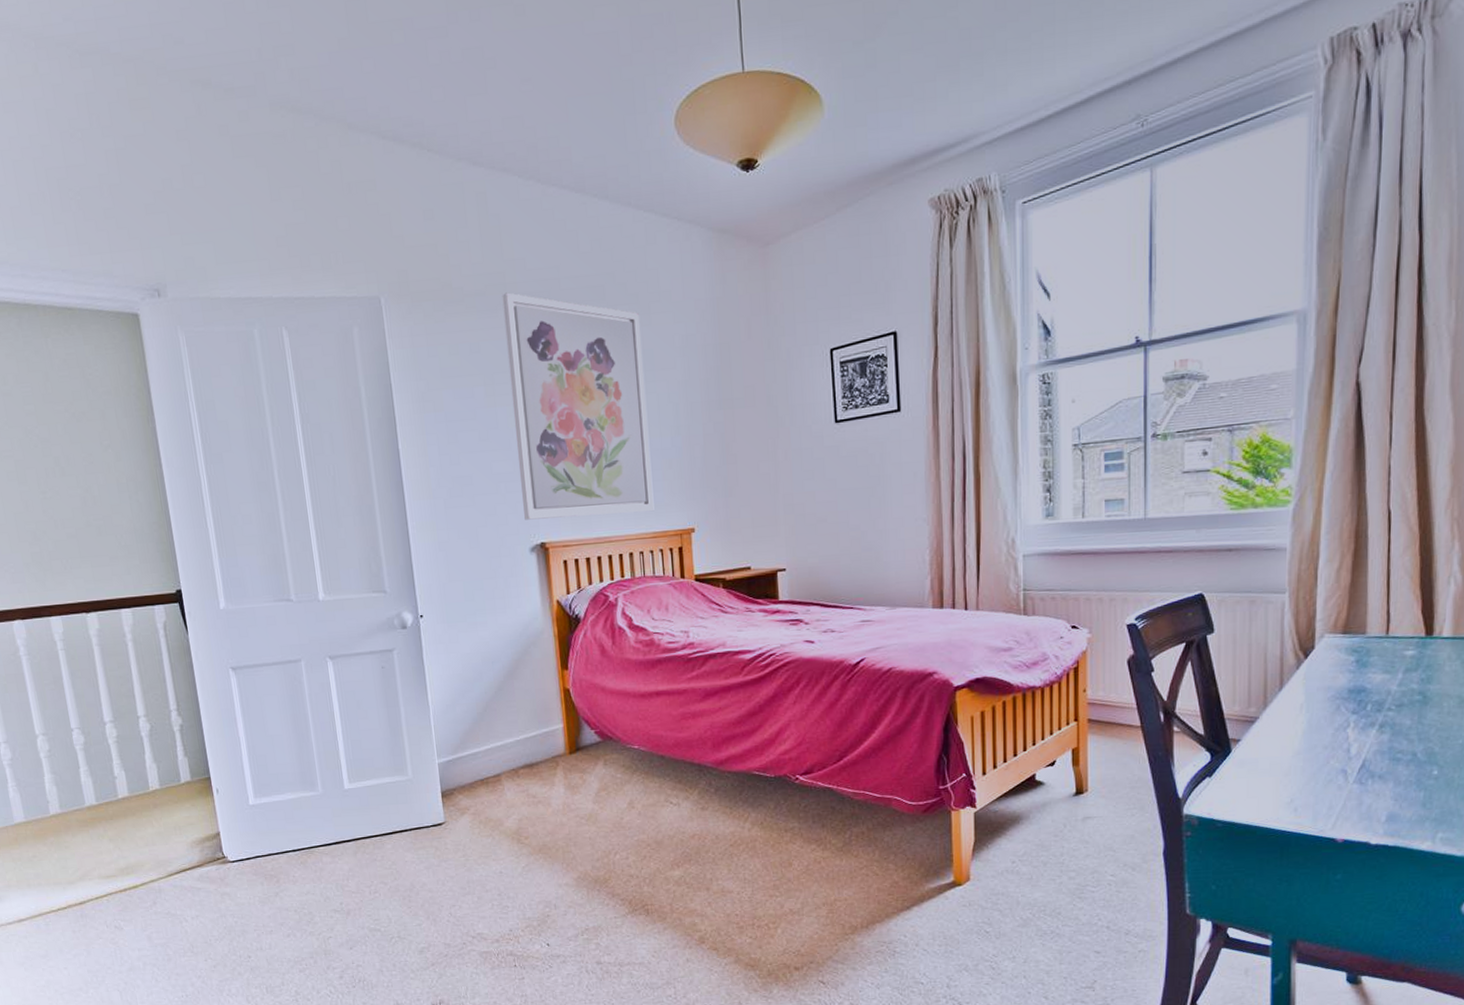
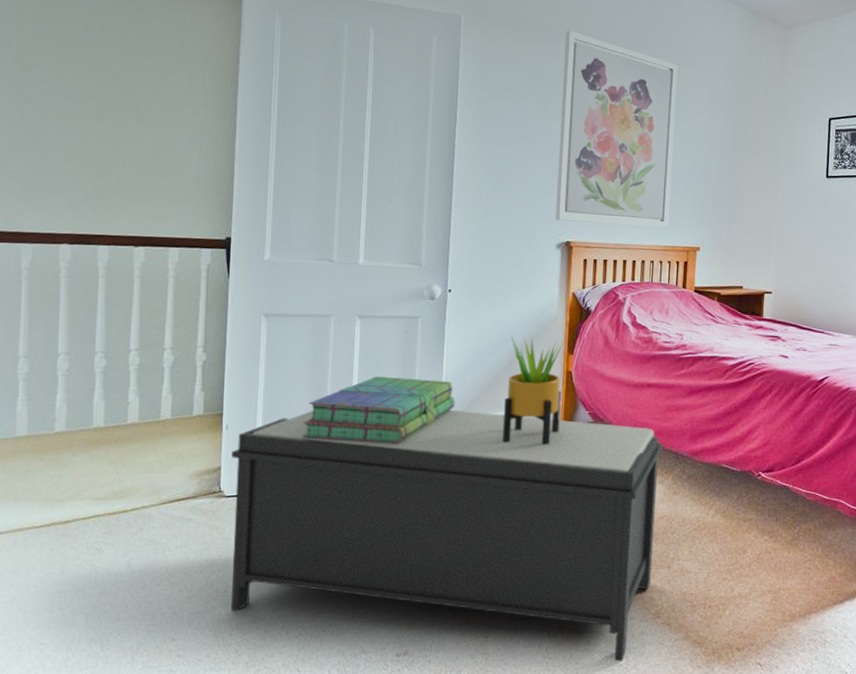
bench: none [227,741,690,992] -> present [231,410,662,662]
stack of books: none [293,715,449,793] -> present [302,375,456,443]
potted plant: none [496,657,565,774] -> present [503,336,563,446]

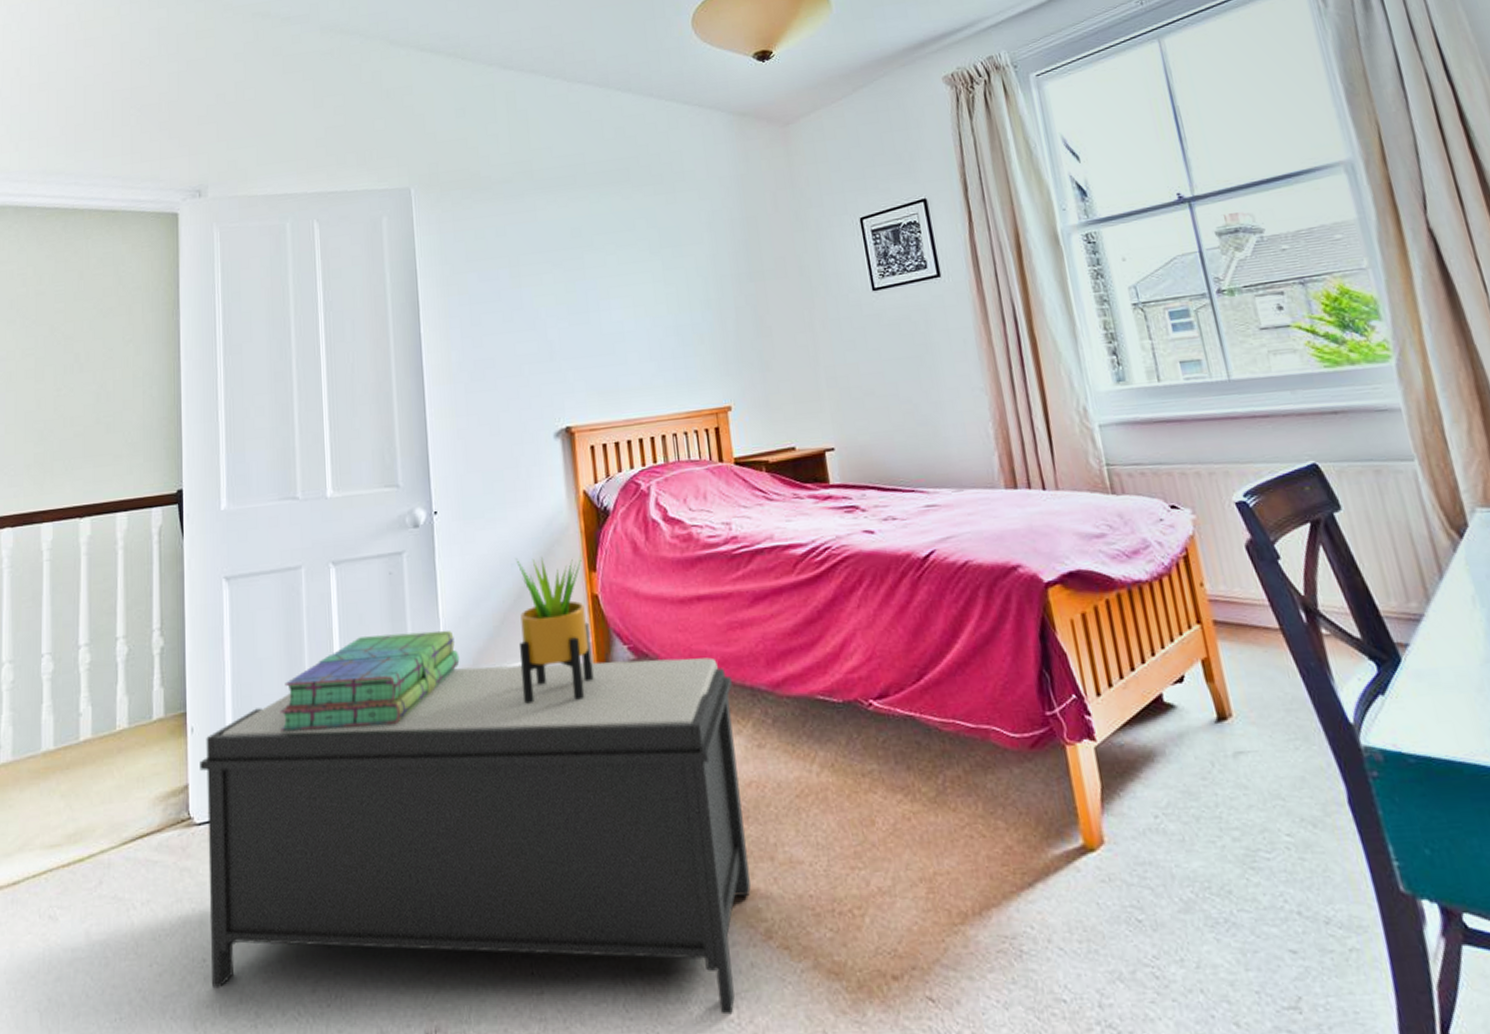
wall art: present [556,30,677,228] -> none [528,178,687,403]

